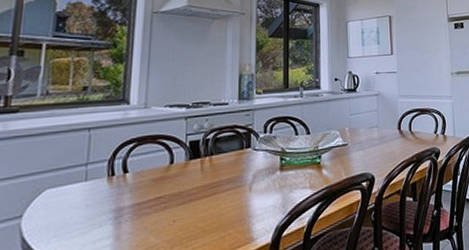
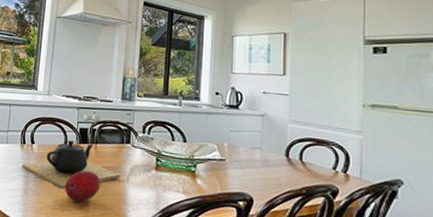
teapot: none [111,157,242,220] -> present [22,139,121,189]
fruit: none [173,190,219,232] -> present [65,170,101,203]

